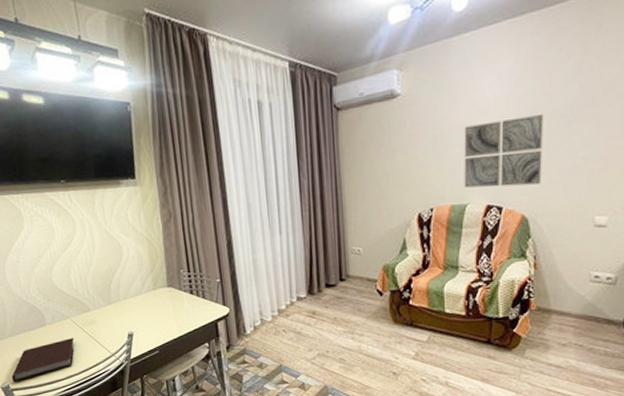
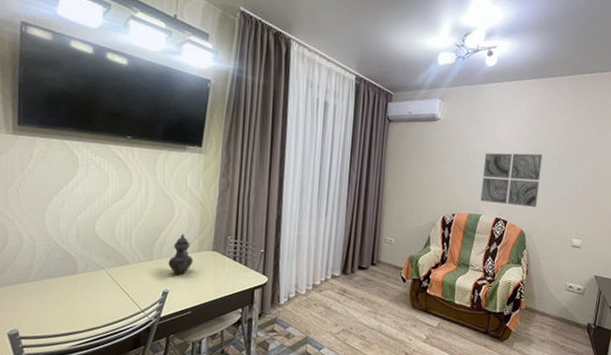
notebook: present [11,337,74,382] -> none [23,289,104,330]
teapot: none [127,273,151,316] -> present [168,233,194,275]

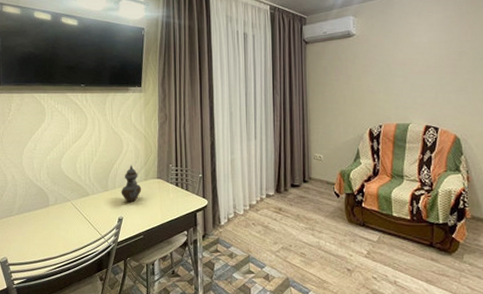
wall art: present [480,153,543,208] -> none [406,55,469,112]

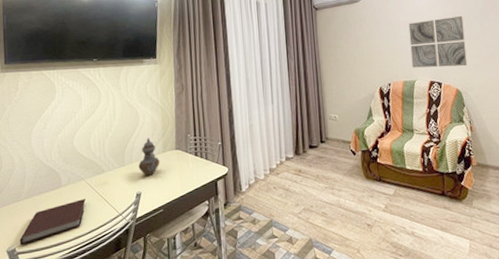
notebook: none [10,218,71,258] -> present [19,198,86,245]
wall art: none [406,55,469,112] -> present [408,15,468,68]

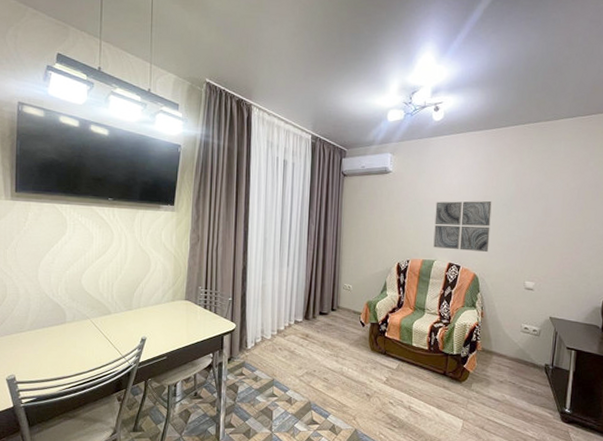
notebook: present [19,198,86,245] -> none [19,337,89,375]
teapot: present [138,137,160,177] -> none [146,285,168,323]

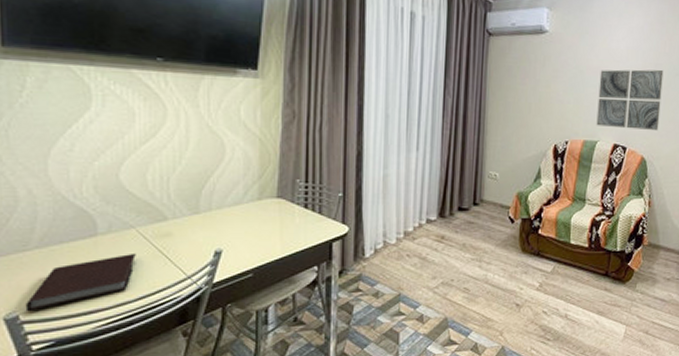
notebook: none [19,337,89,375] -> present [25,252,136,312]

